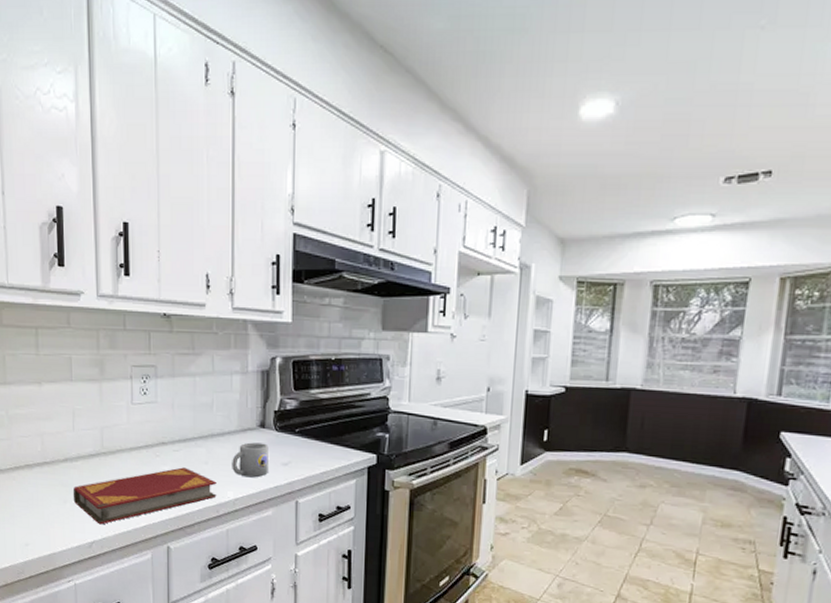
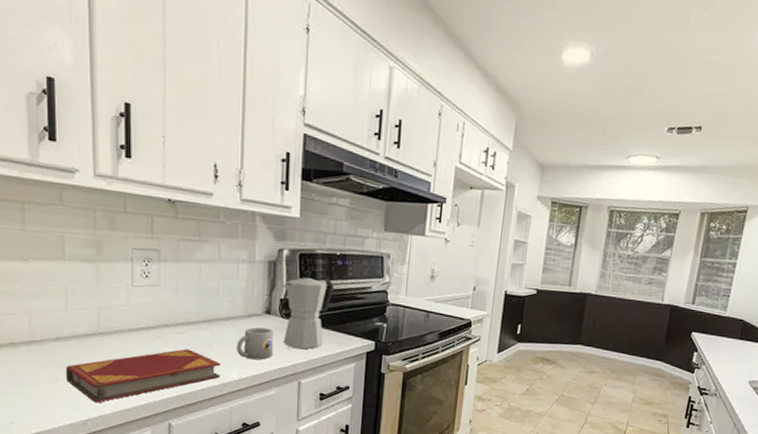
moka pot: none [276,378,330,465] -> present [282,270,334,349]

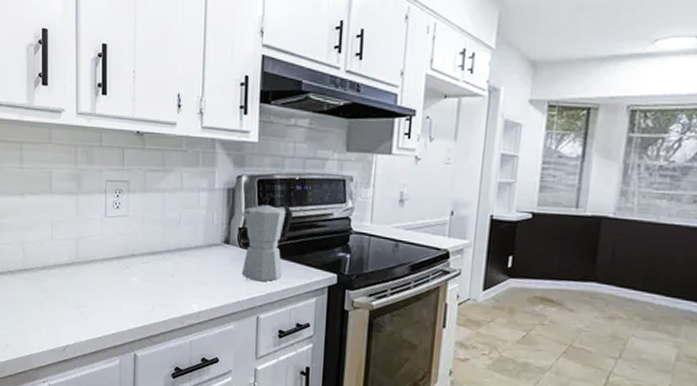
hardback book: present [65,349,221,403] -> none [49,279,182,330]
mug: present [237,327,274,360] -> none [197,257,232,292]

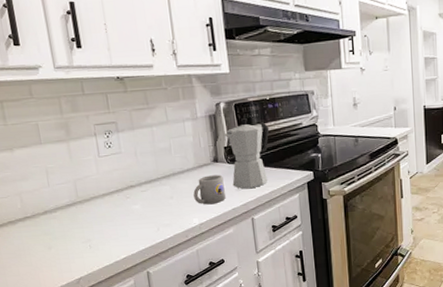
mug: none [197,257,232,292] -> present [193,175,226,205]

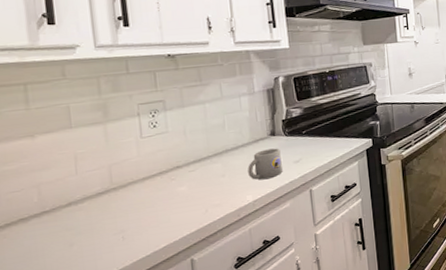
moka pot: present [224,117,270,189] -> none [282,90,329,161]

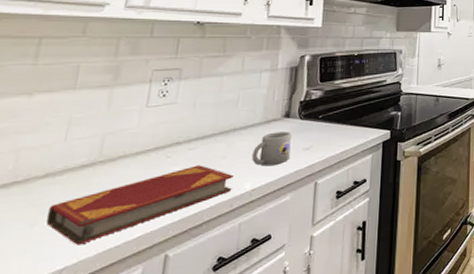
hardback book: none [80,184,236,258] -> present [46,165,234,246]

